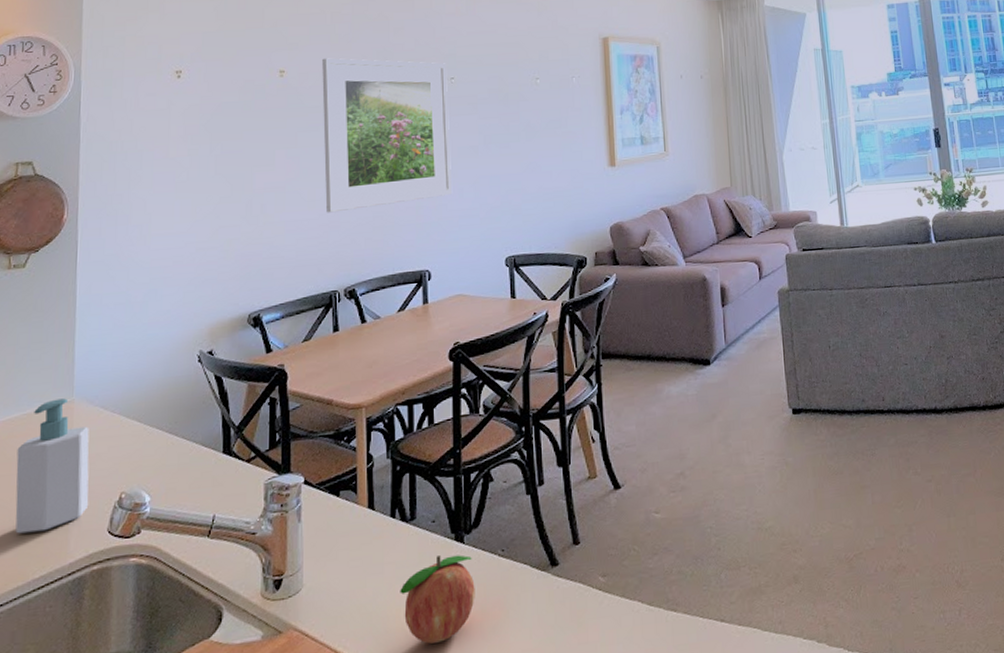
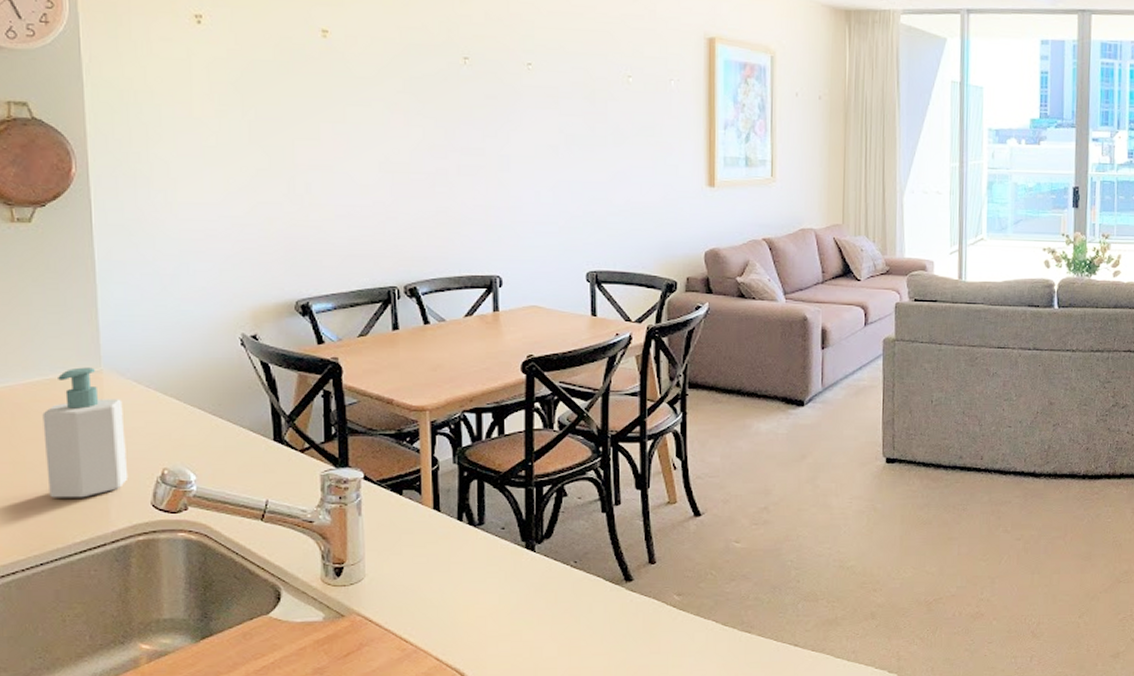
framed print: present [322,58,453,213] -> none [373,21,528,202]
fruit: present [400,555,475,644] -> none [467,561,546,640]

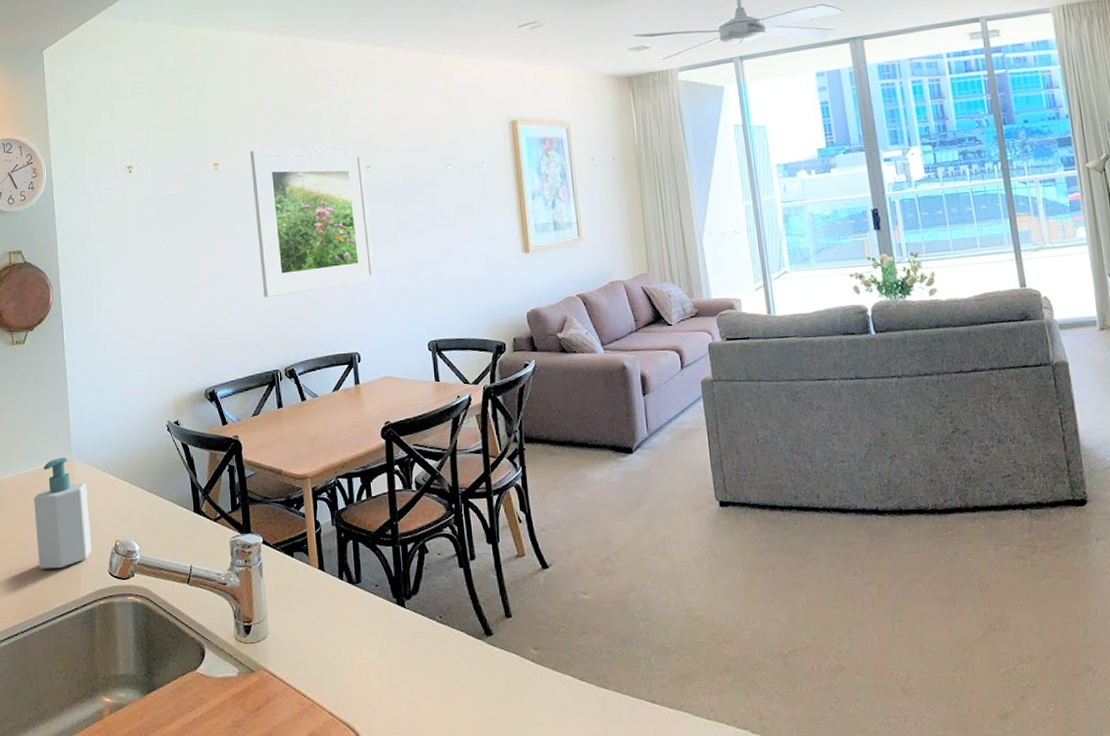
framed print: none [373,21,528,202] -> present [250,150,376,298]

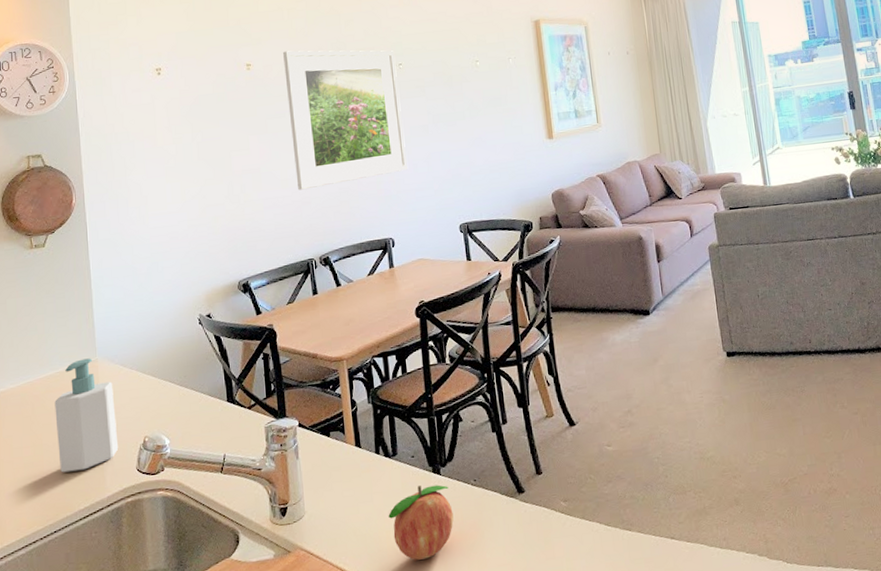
fruit: none [351,617,418,694] -> present [388,484,454,560]

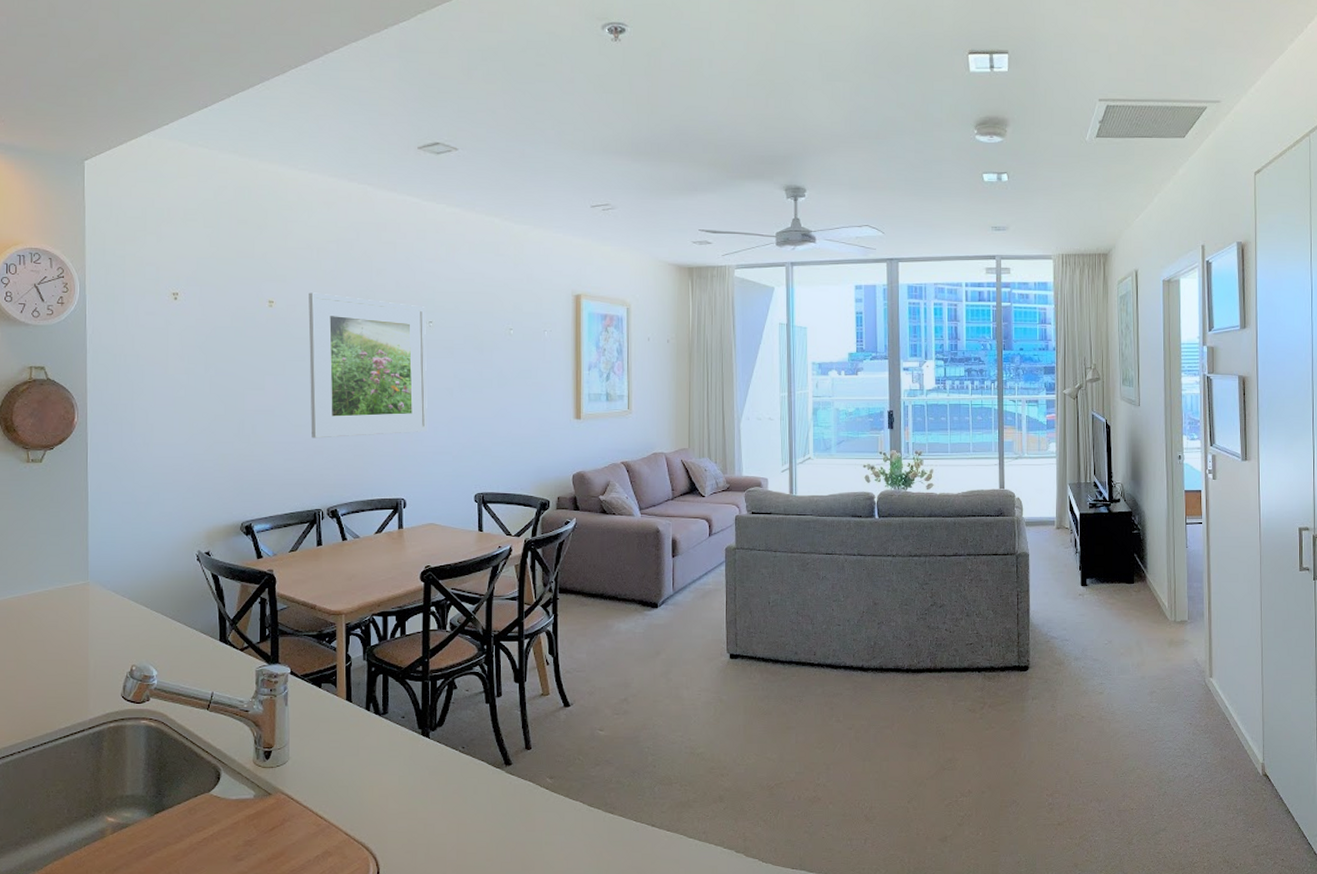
soap bottle: present [54,358,119,473] -> none [41,580,105,691]
fruit: present [388,484,454,560] -> none [373,746,438,817]

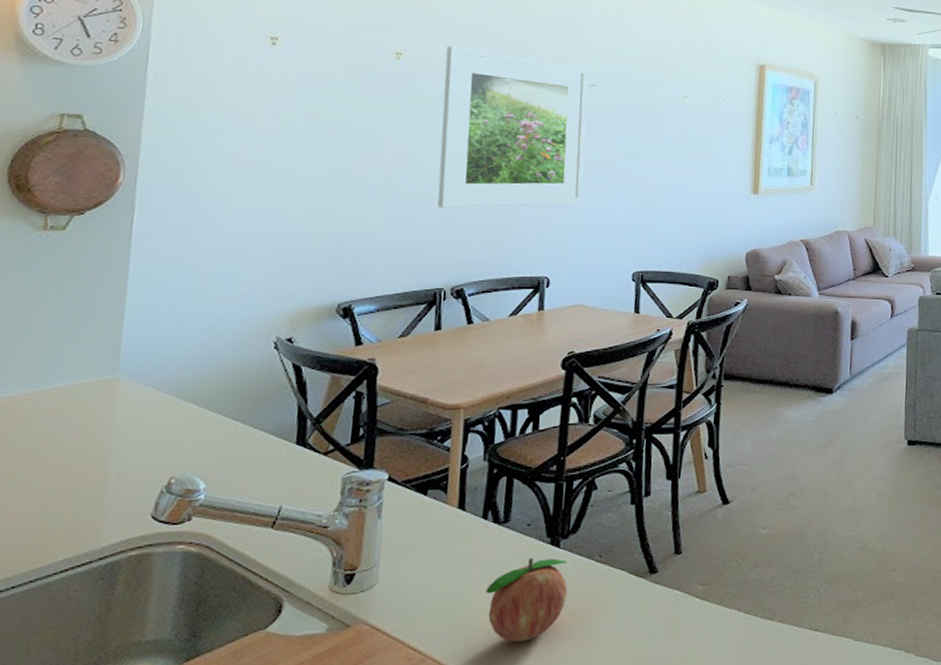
fruit: none [373,746,438,817] -> present [485,558,568,642]

